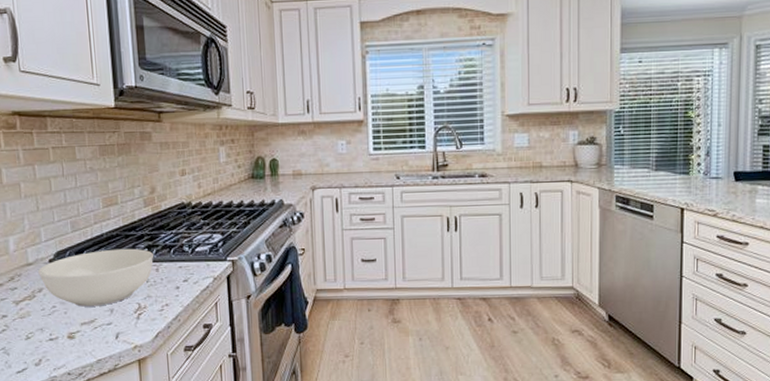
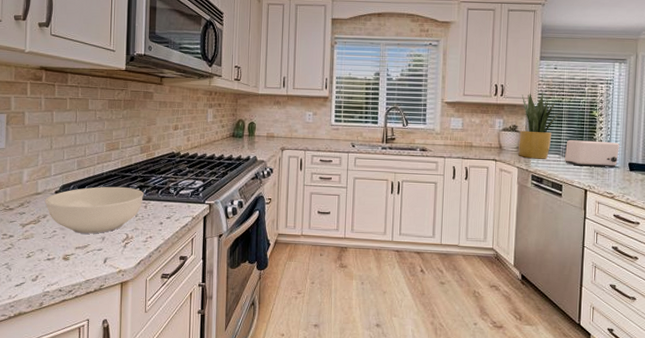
planter: none [599,93,649,176] -> present [518,92,561,159]
toaster: none [654,147,722,181] -> present [564,140,619,168]

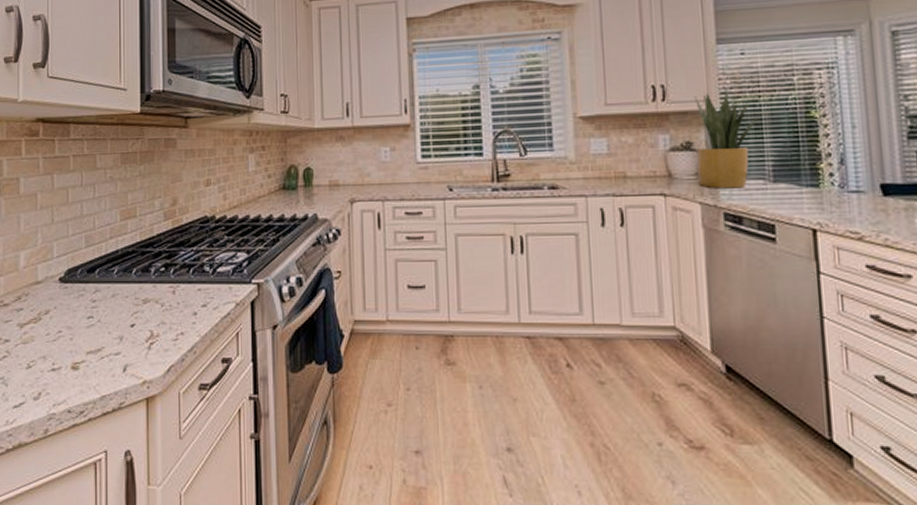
bowl: present [44,186,145,234] -> none [46,267,172,333]
toaster: present [564,140,619,168] -> none [772,154,862,195]

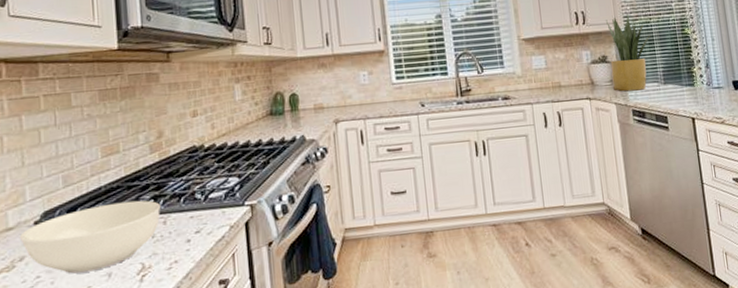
bowl: none [46,267,172,333] -> present [19,200,162,274]

